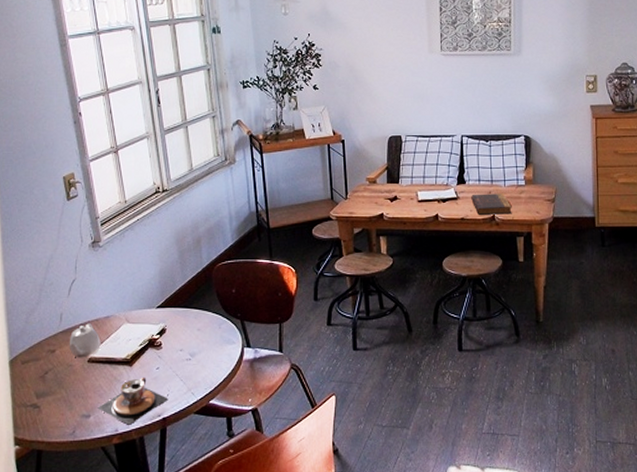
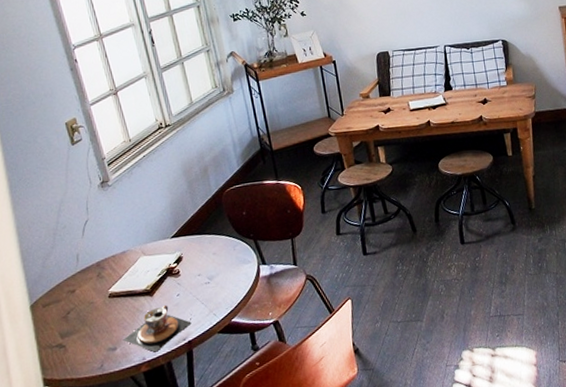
teapot: present [69,323,101,358] -> none [88,260,120,295]
book: present [471,193,512,215] -> none [458,95,498,117]

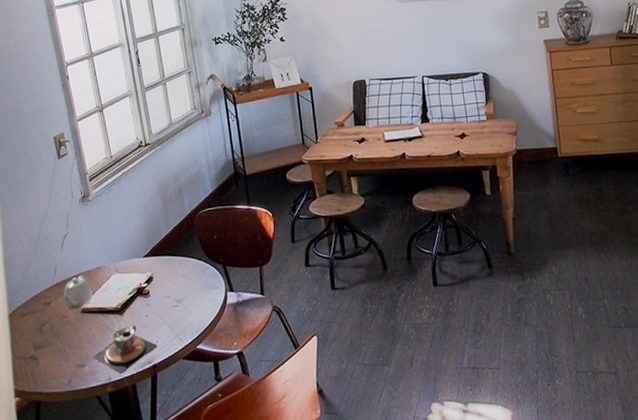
teapot: none [88,260,120,295] -> present [63,275,93,309]

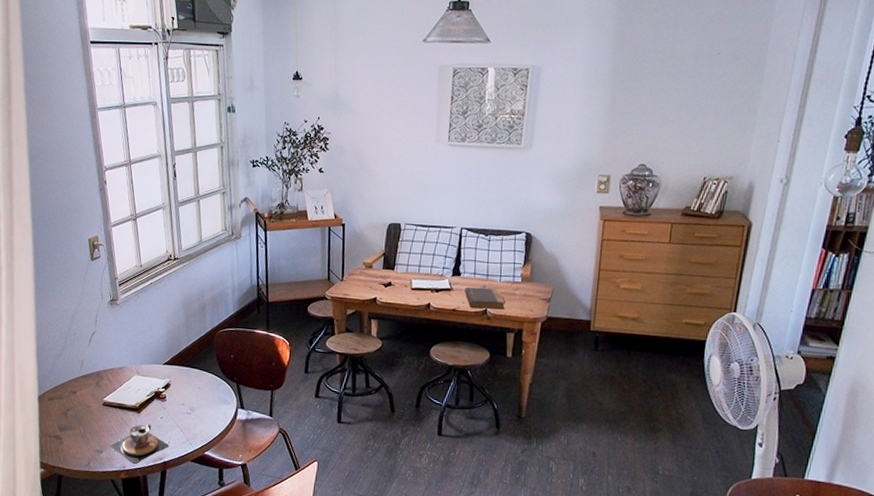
teapot: present [63,275,93,309] -> none [87,371,115,402]
book: none [435,129,476,151] -> present [465,286,505,310]

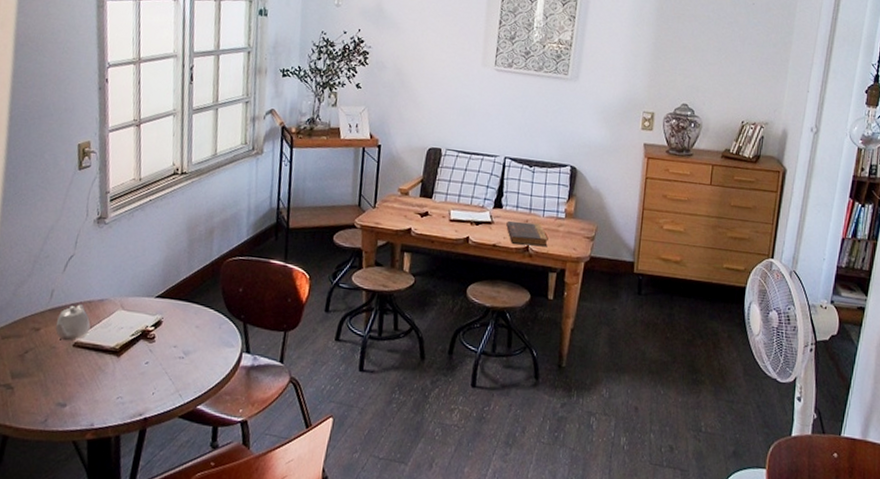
teapot: none [87,371,115,402] -> present [55,304,91,342]
teacup: present [109,423,169,464] -> none [75,370,153,421]

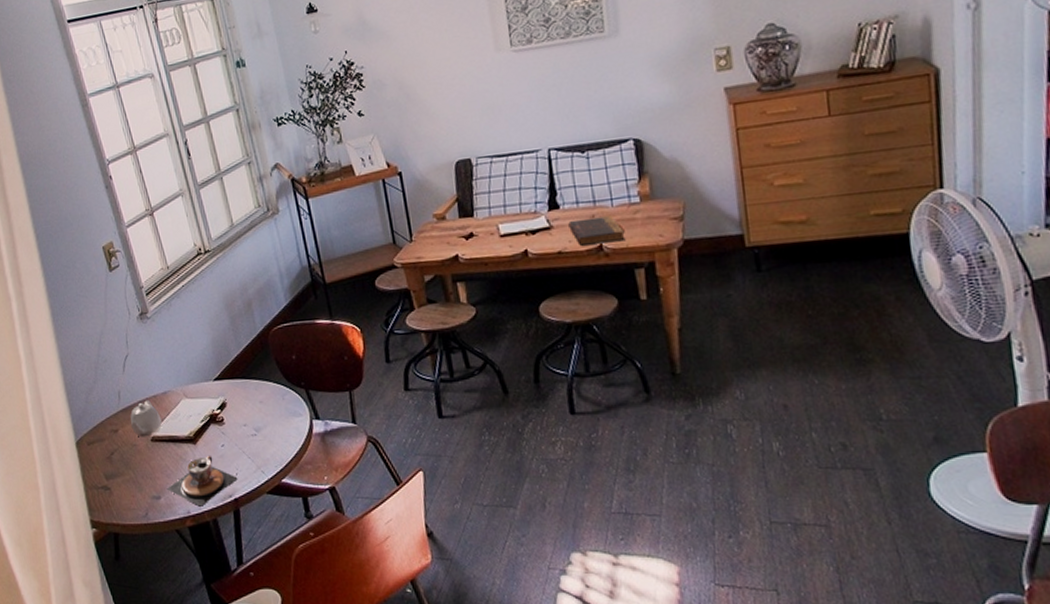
teacup: none [75,370,153,421] -> present [166,455,238,507]

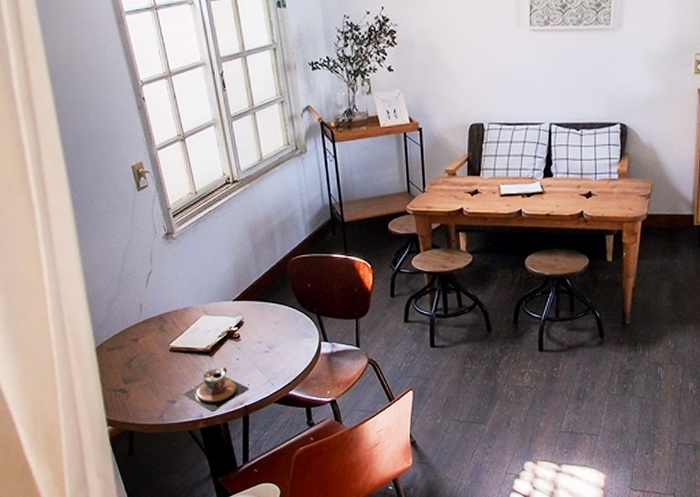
teapot: present [130,400,162,437] -> none [150,314,181,347]
book: present [568,216,626,246] -> none [558,188,602,211]

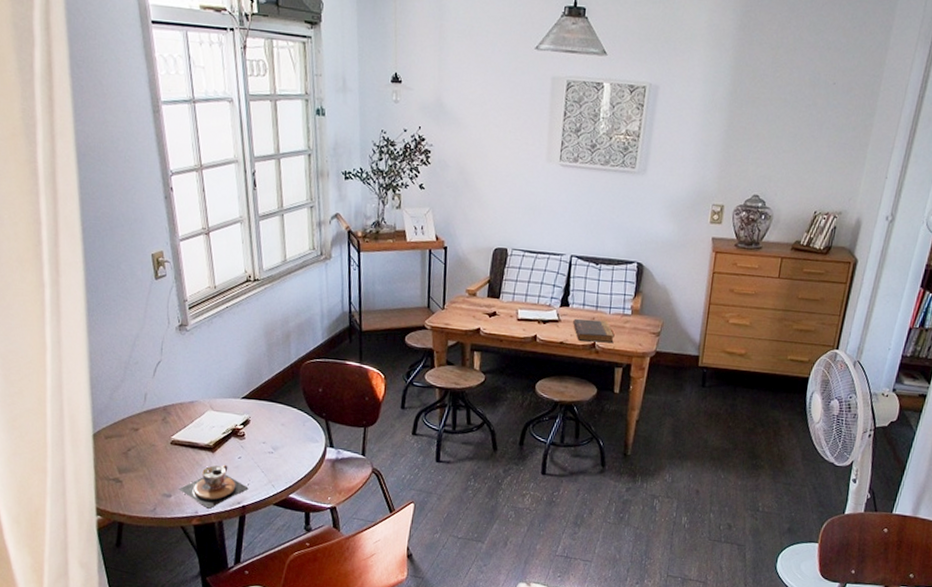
book: none [558,188,602,211] -> present [573,318,615,343]

